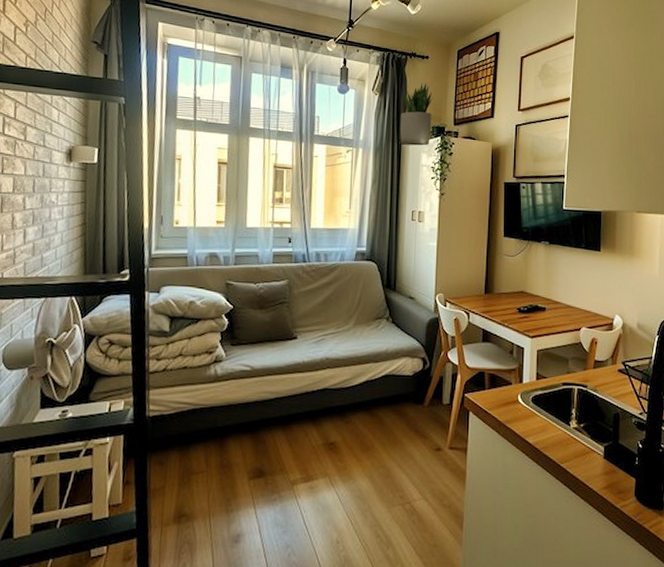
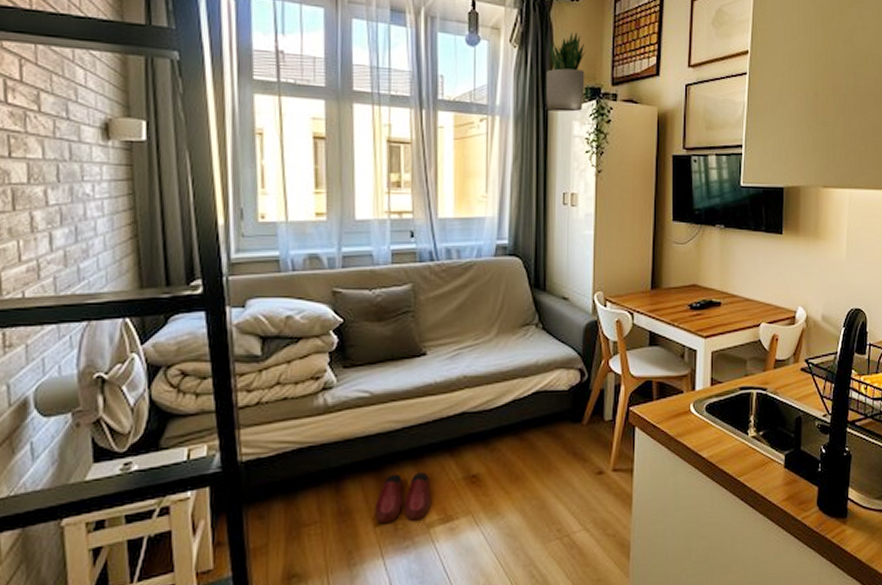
slippers: none [250,436,296,478] -> present [375,472,432,524]

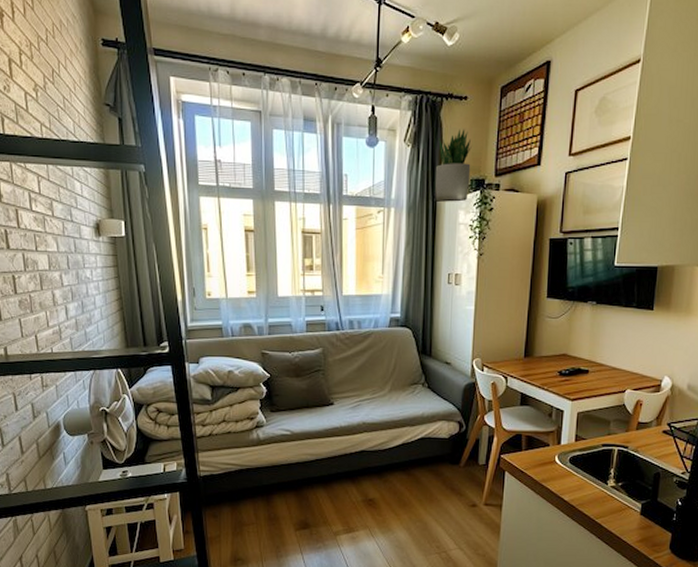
slippers: present [375,472,432,524] -> none [296,493,338,529]

